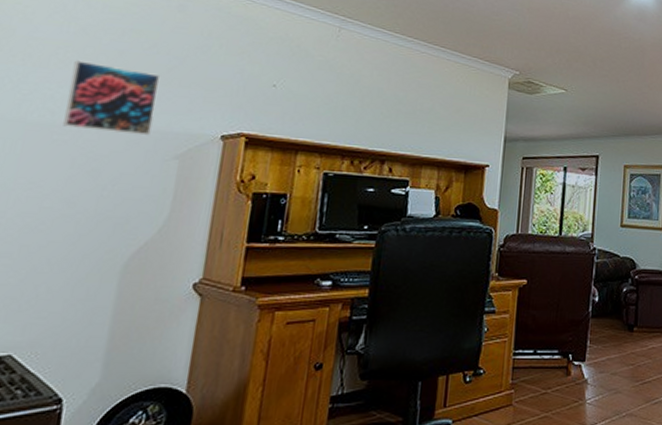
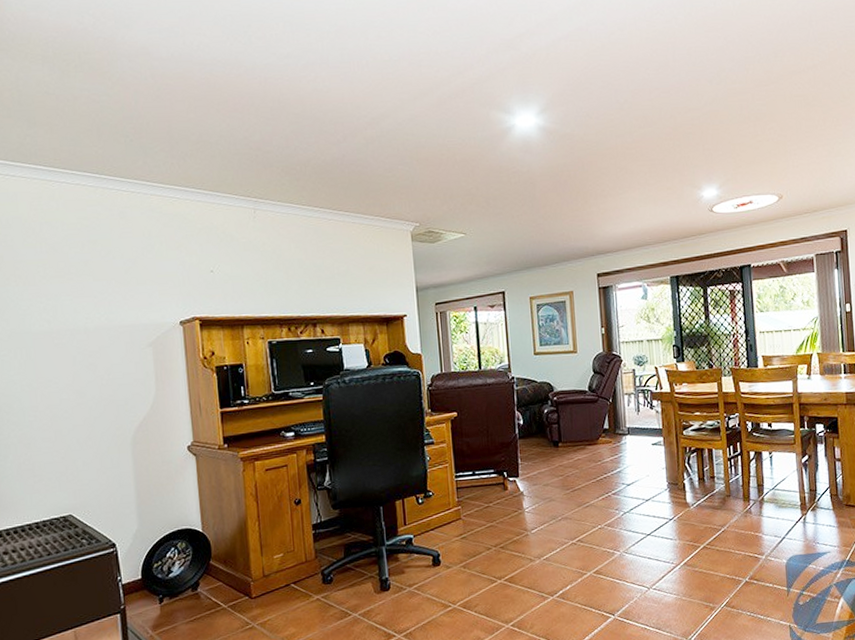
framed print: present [62,60,161,136] -> none [53,274,126,333]

